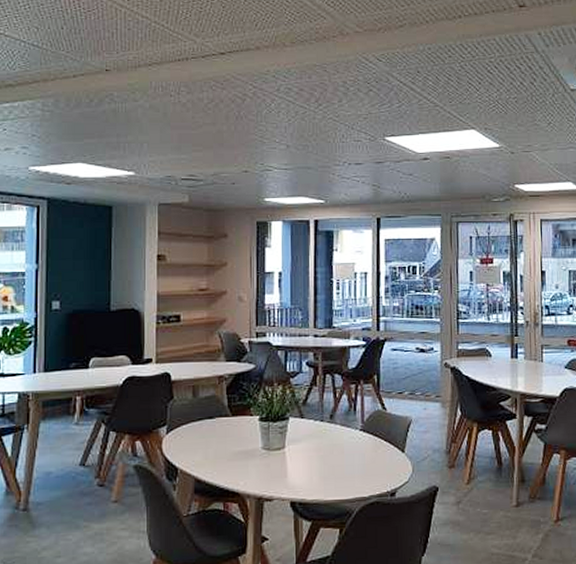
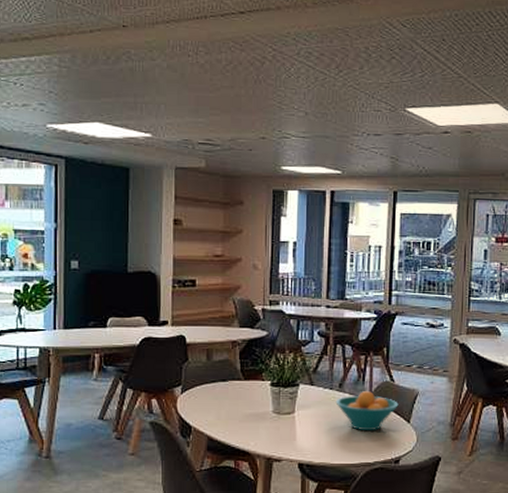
fruit bowl: none [327,420,392,463] -> present [335,390,399,430]

